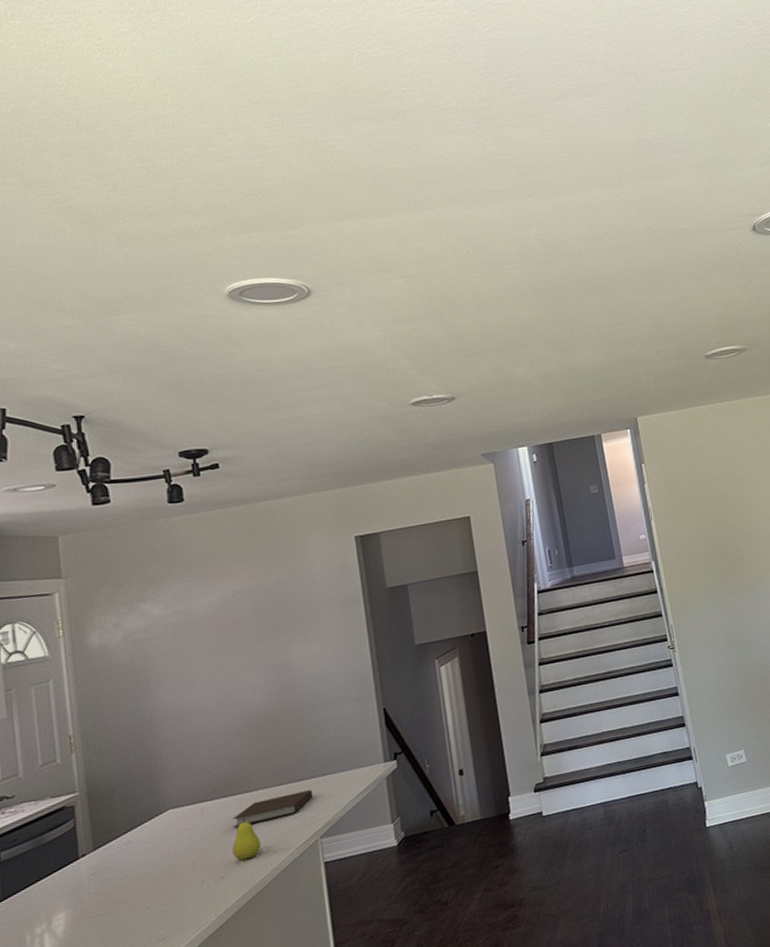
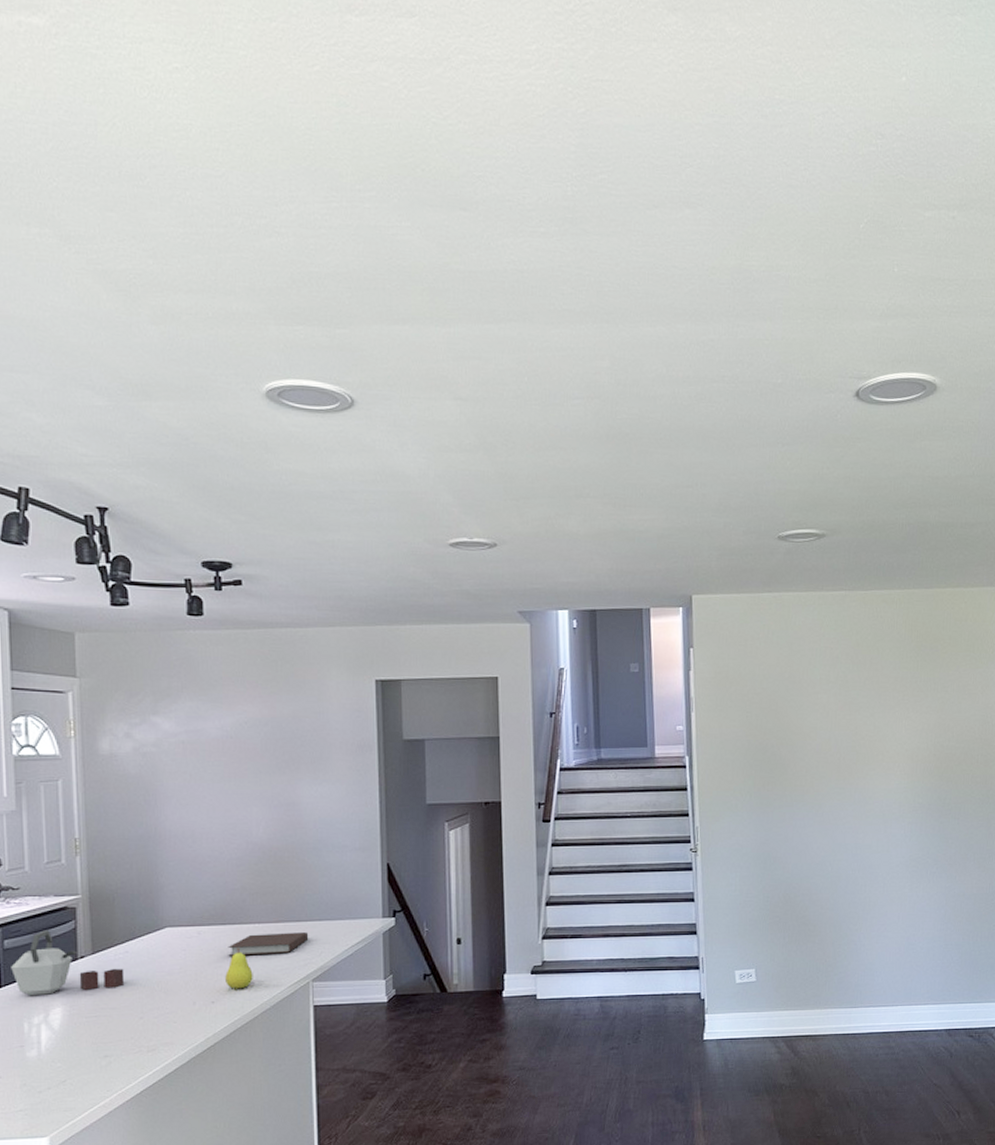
kettle: none [9,834,129,906] -> present [11,930,125,996]

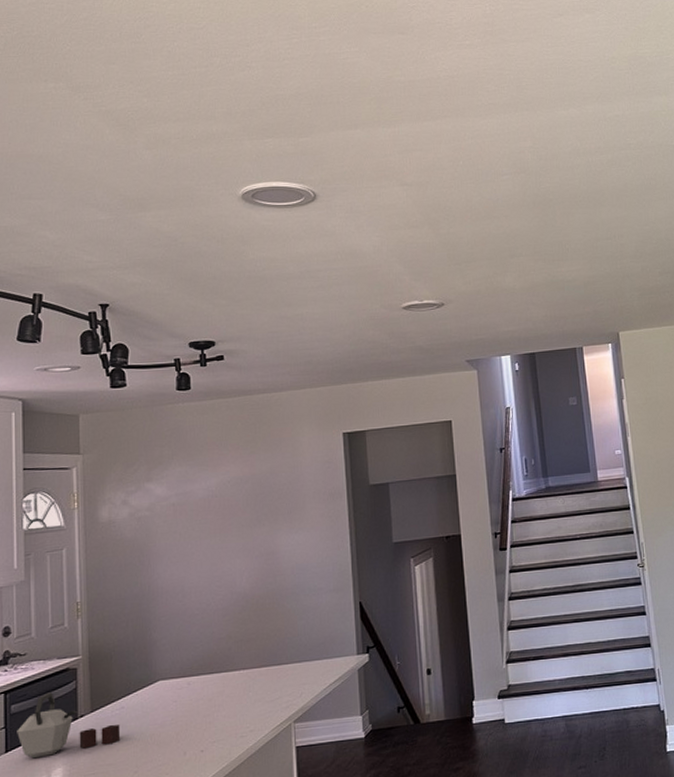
fruit: present [225,948,253,989] -> none [213,695,239,736]
notebook: present [228,932,309,956] -> none [215,675,290,704]

